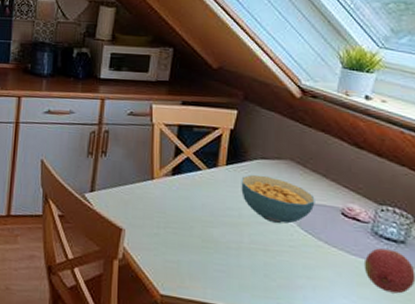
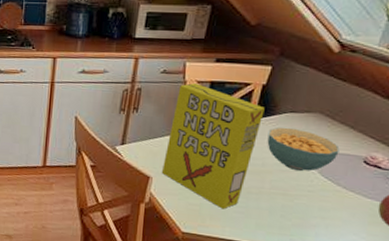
cereal box: none [134,126,235,267] -> present [161,83,265,209]

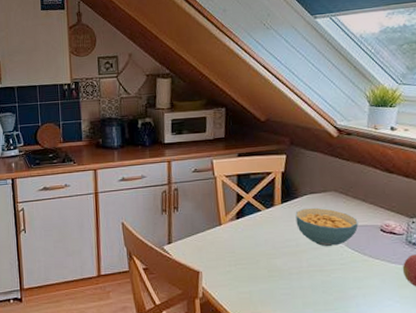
cereal box: present [161,83,265,209] -> none [209,178,288,293]

